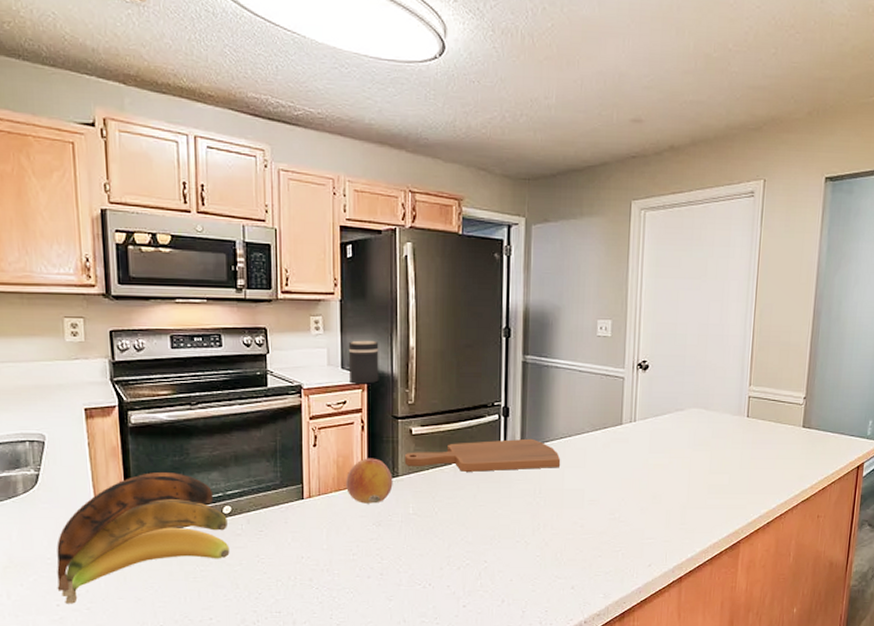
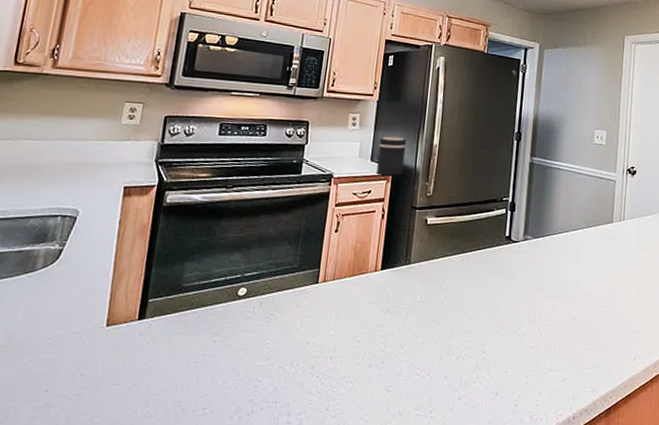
banana: present [57,472,230,604] -> none [50,251,241,389]
fruit: present [346,458,393,504] -> none [360,245,405,290]
cutting board: present [405,438,561,472] -> none [418,232,558,262]

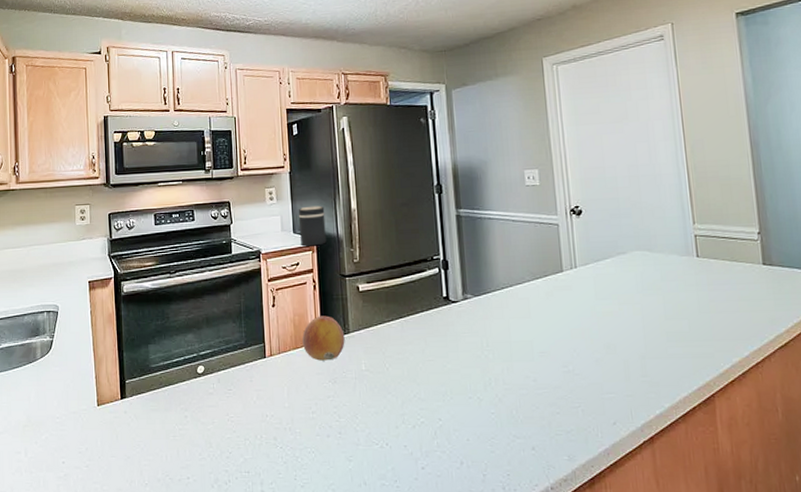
fruit: none [360,245,405,290] -> present [302,316,345,361]

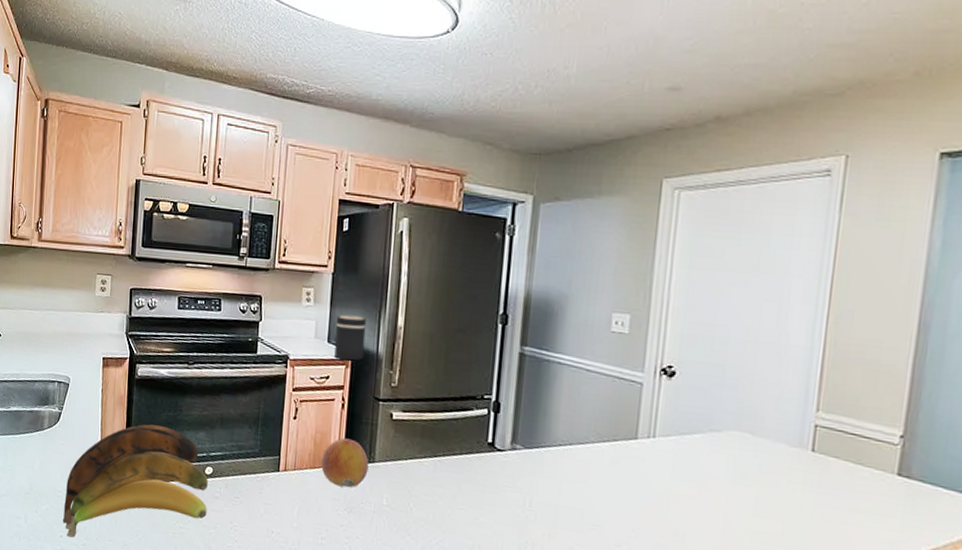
banana: none [63,336,204,461] -> present [62,424,208,538]

